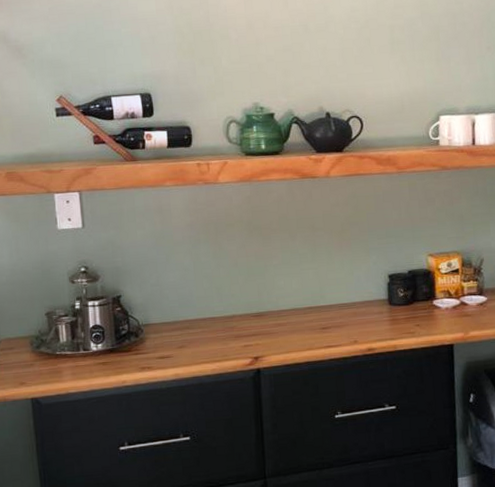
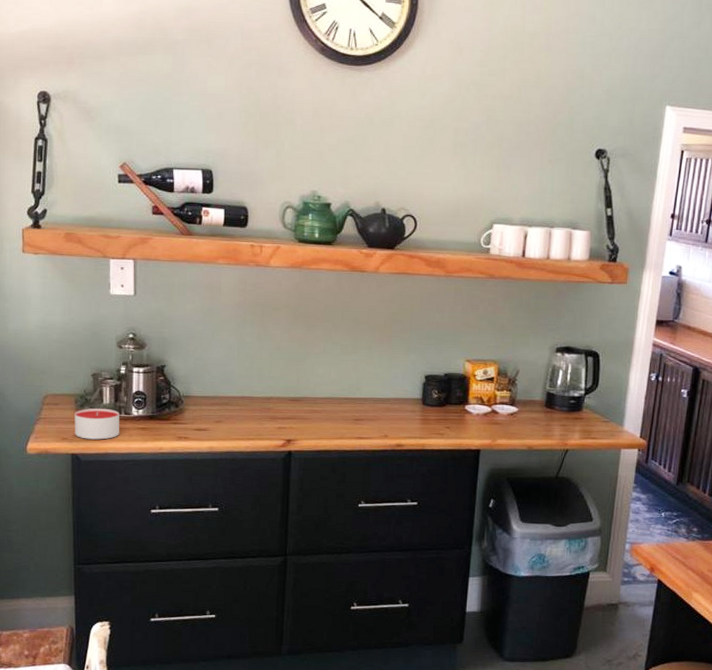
candle: none [31,347,79,382] -> present [74,408,119,440]

